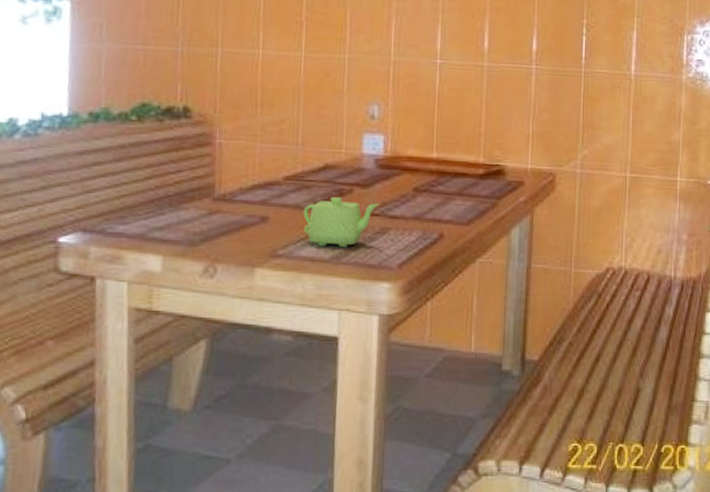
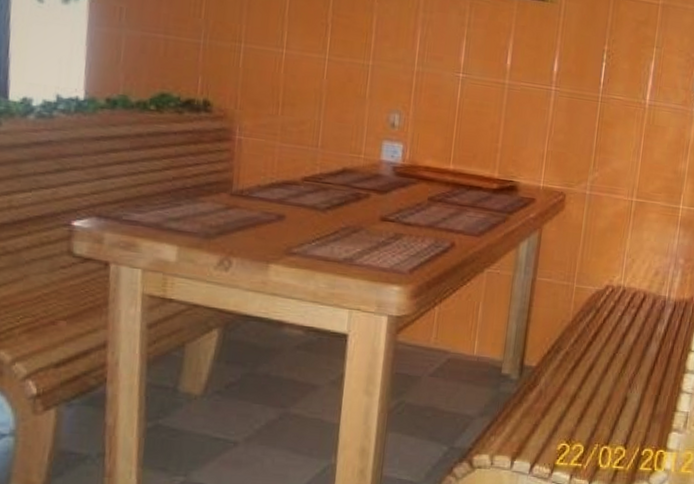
teapot: present [303,196,380,247] -> none [319,200,396,250]

